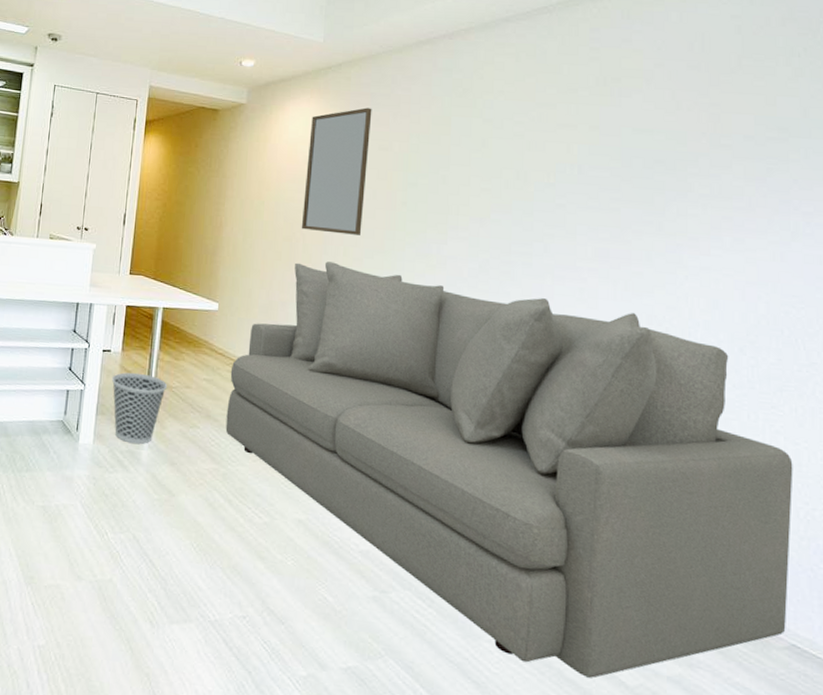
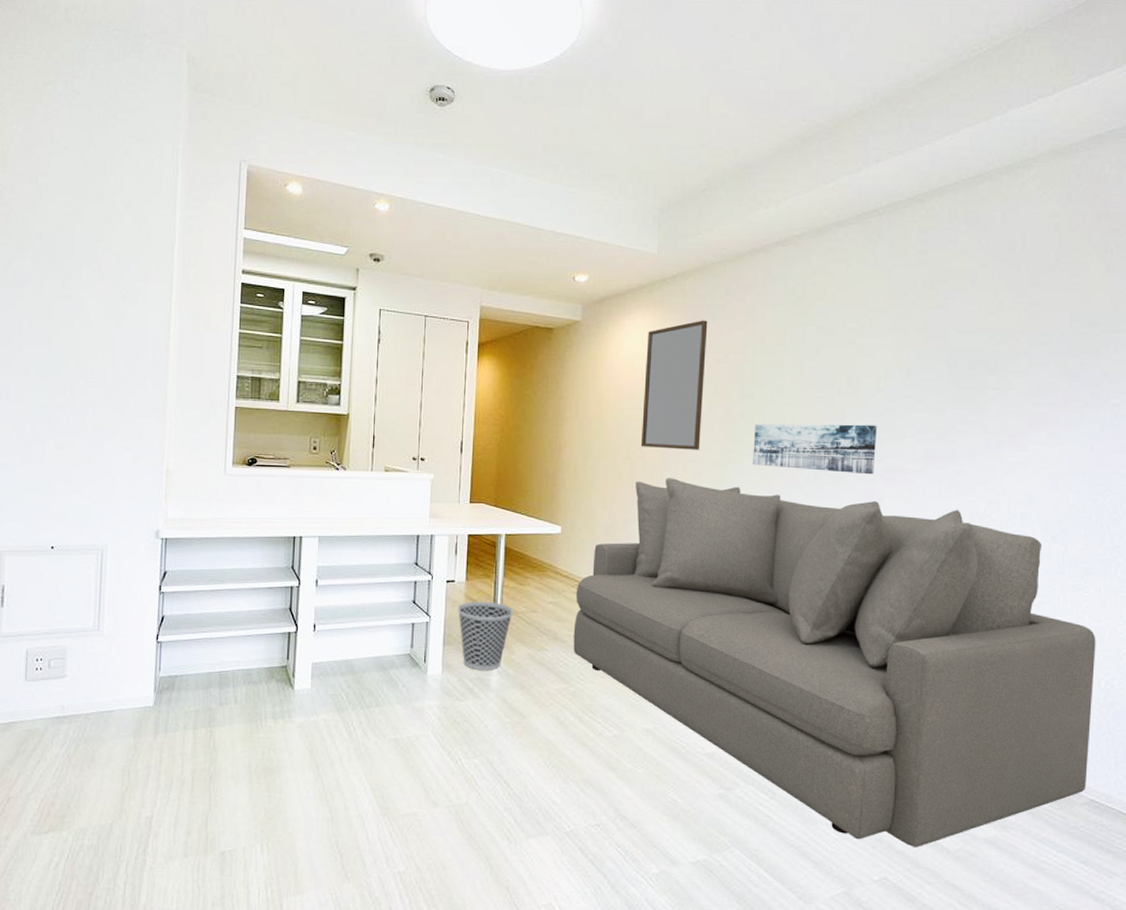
wall art: none [415,213,547,271] -> present [753,424,877,475]

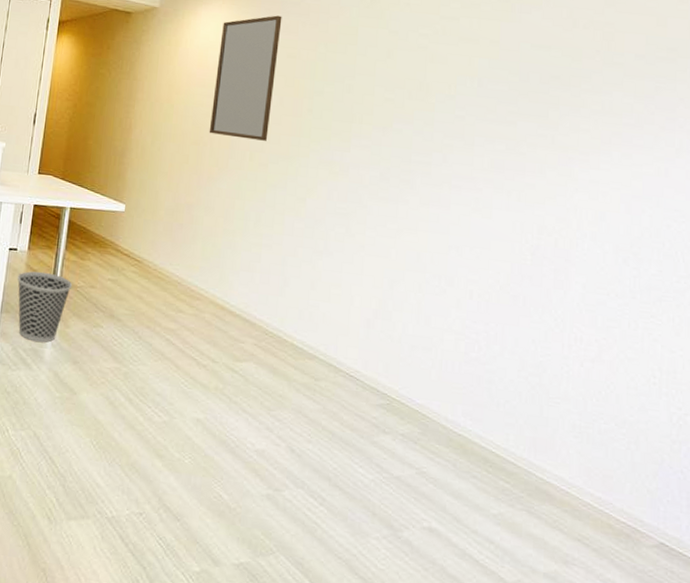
sofa: present [573,478,1096,847] -> none [128,166,669,575]
wall art: present [753,424,877,475] -> none [319,120,446,180]

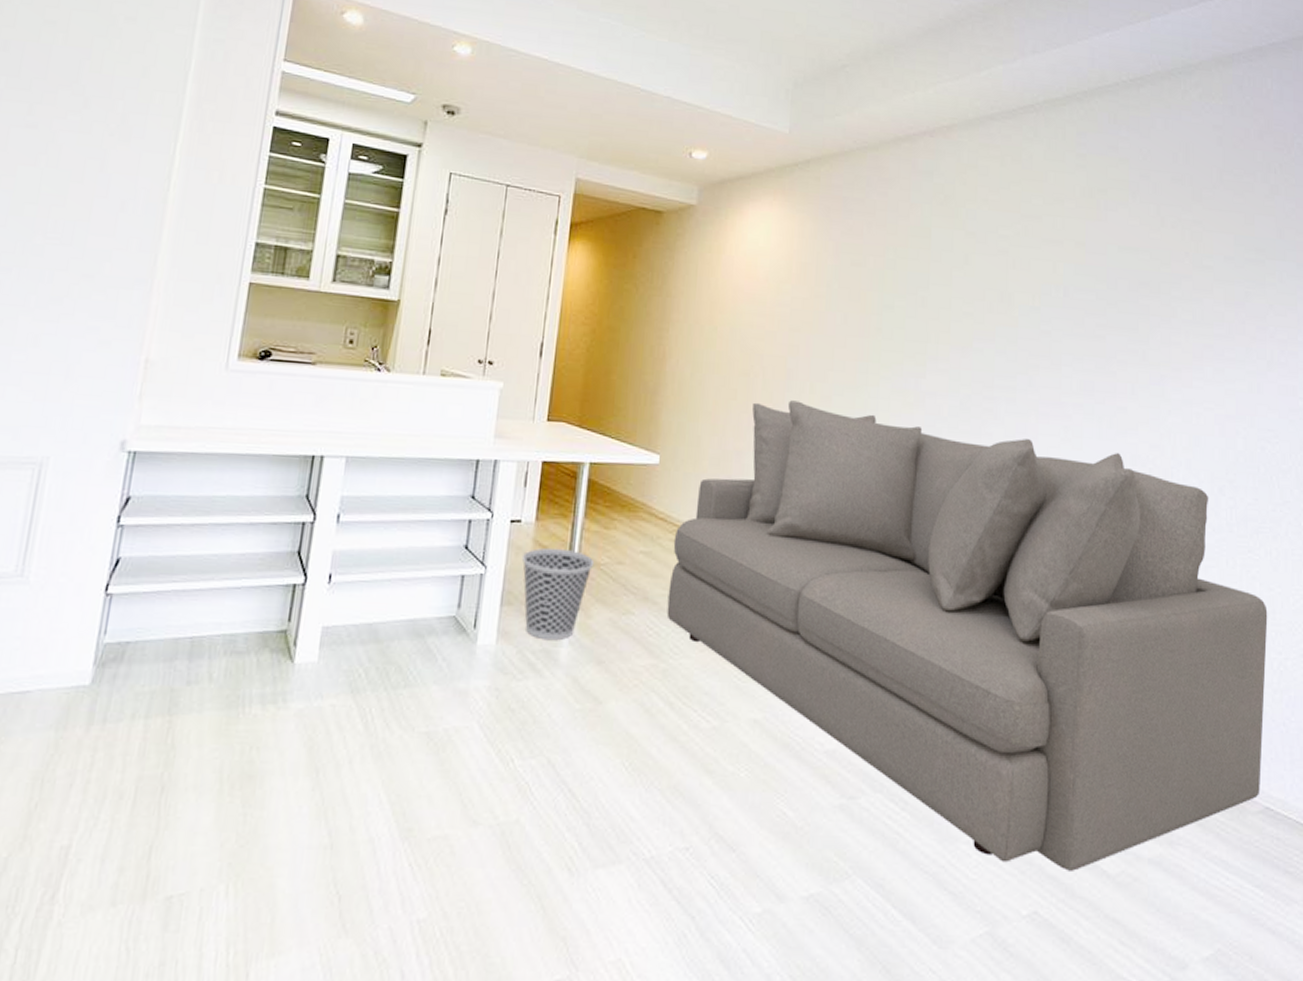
sofa: none [128,166,669,575] -> present [666,400,1268,871]
home mirror: present [209,15,282,141] -> none [760,214,844,368]

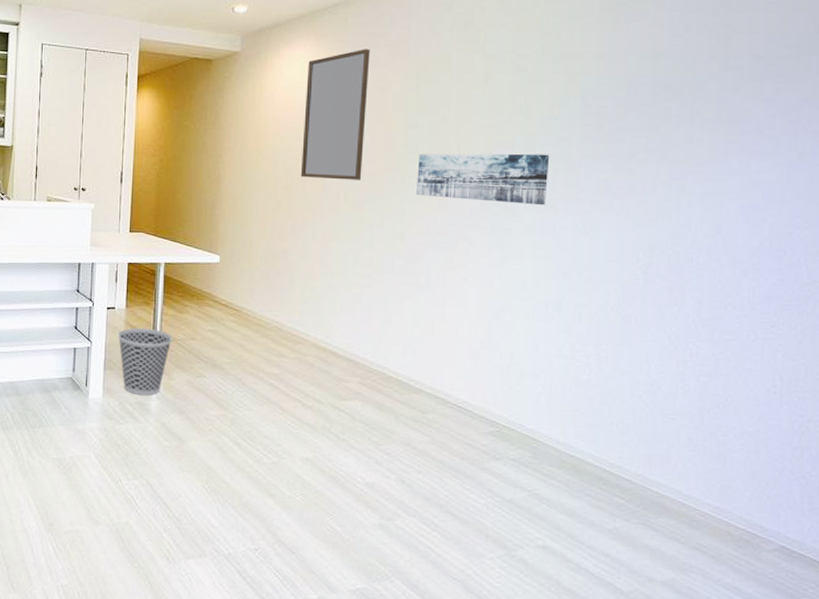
sofa: present [666,400,1268,871] -> none [232,208,790,587]
home mirror: none [760,214,844,368] -> present [300,49,370,180]
wall art: none [891,341,1031,408] -> present [417,153,550,206]

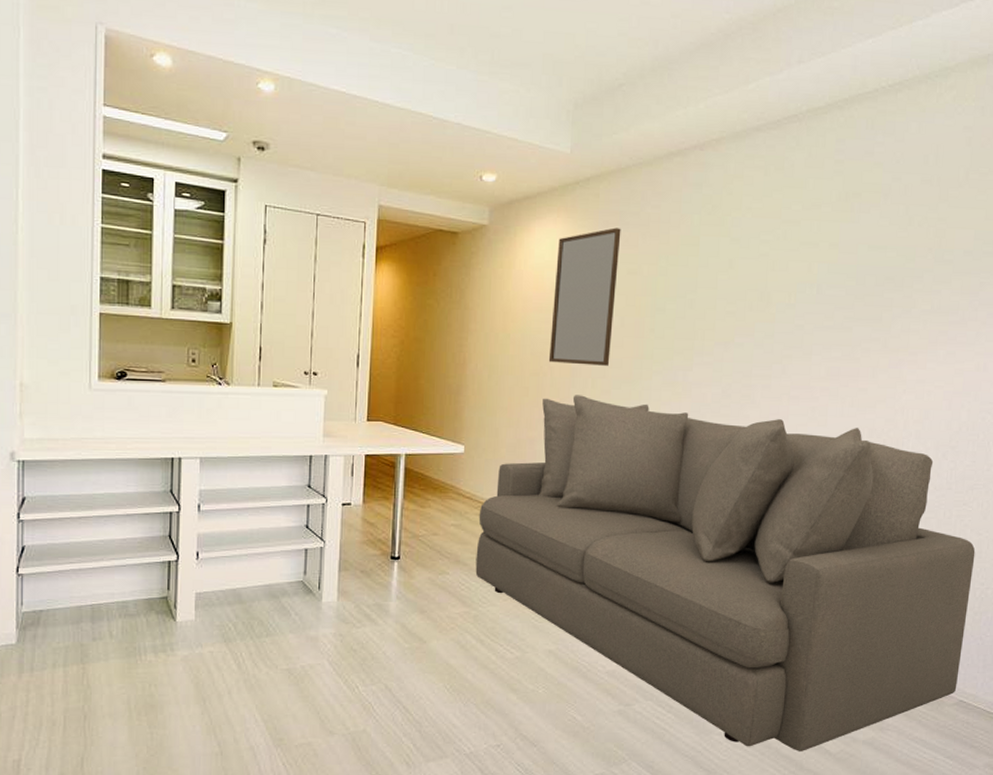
wastebasket: present [117,327,173,396] -> none [353,524,414,597]
sofa: none [232,208,790,587] -> present [475,395,976,751]
wall art: present [417,153,550,206] -> none [662,339,786,393]

